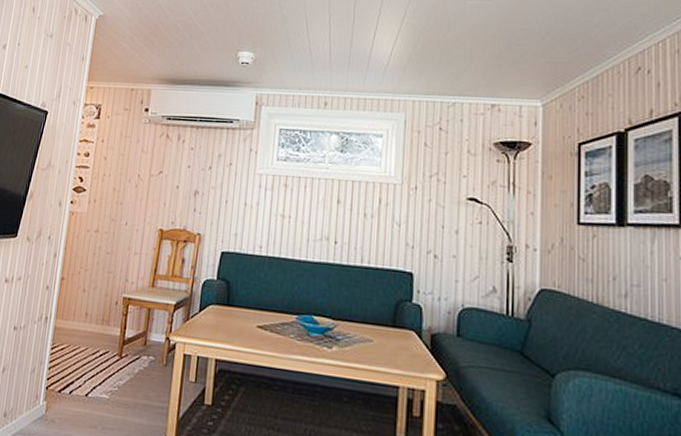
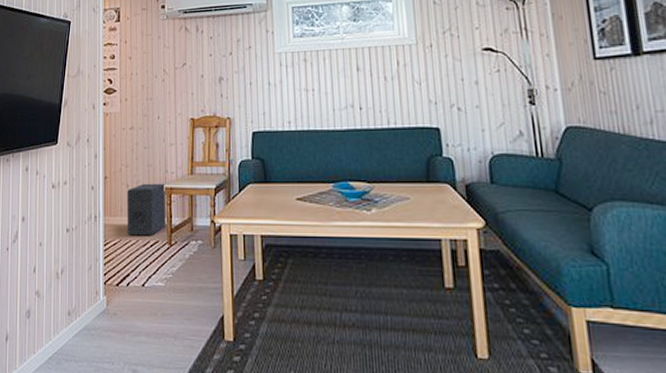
speaker: none [78,289,124,345] -> present [126,183,166,236]

